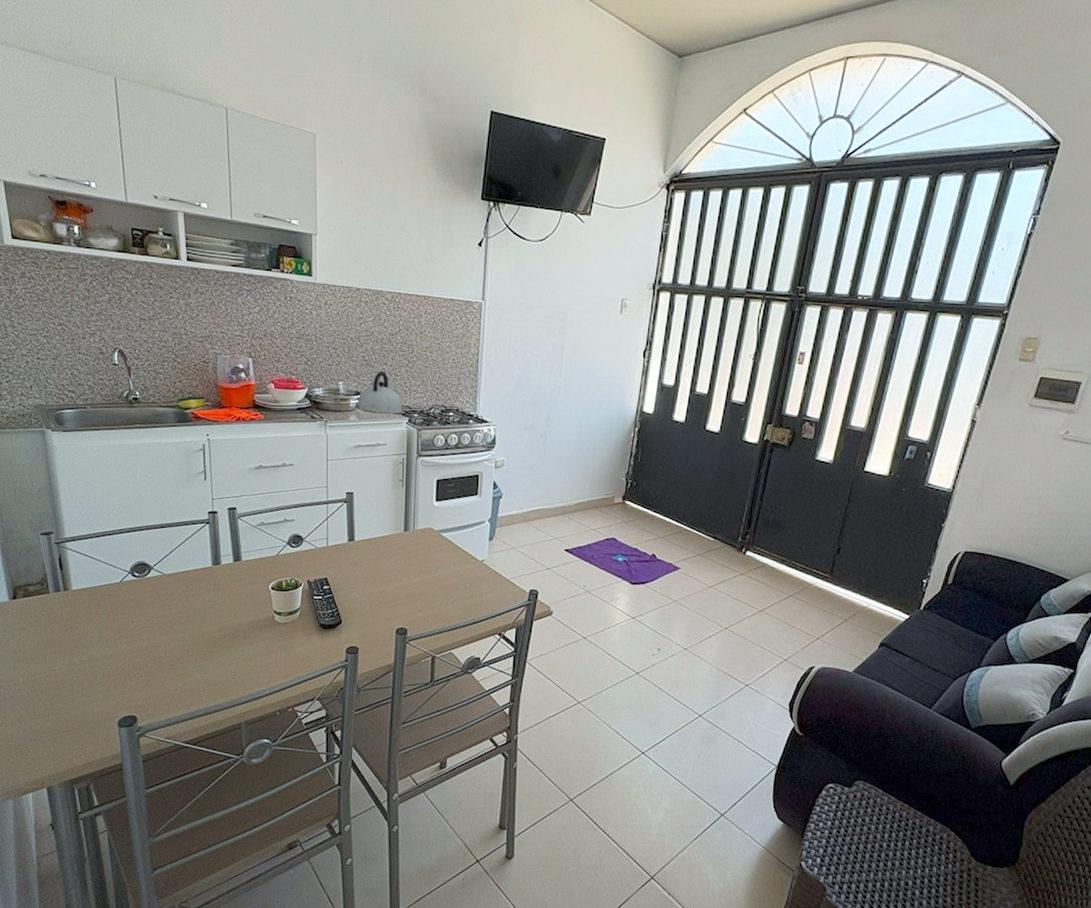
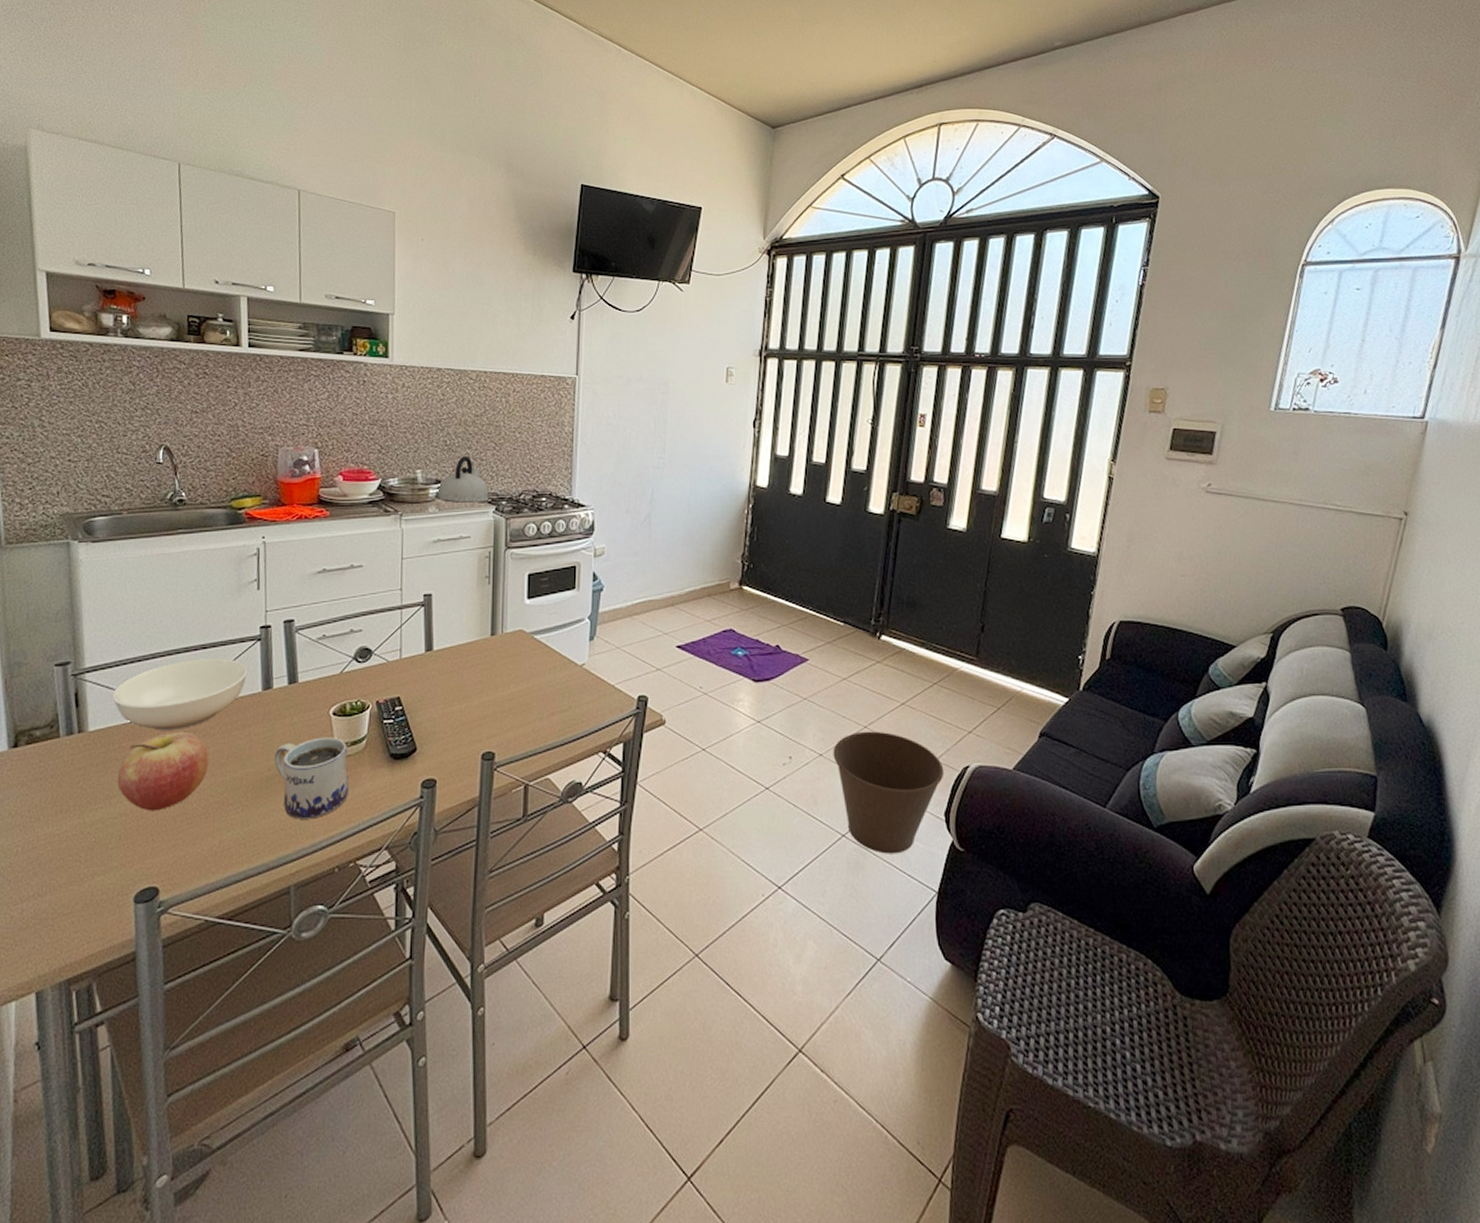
bowl: none [89,536,199,593] -> present [111,658,248,730]
fruit: none [99,595,171,657] -> present [117,732,209,811]
mug: none [225,607,286,672] -> present [275,737,349,819]
basket: none [696,631,792,734] -> present [833,731,945,854]

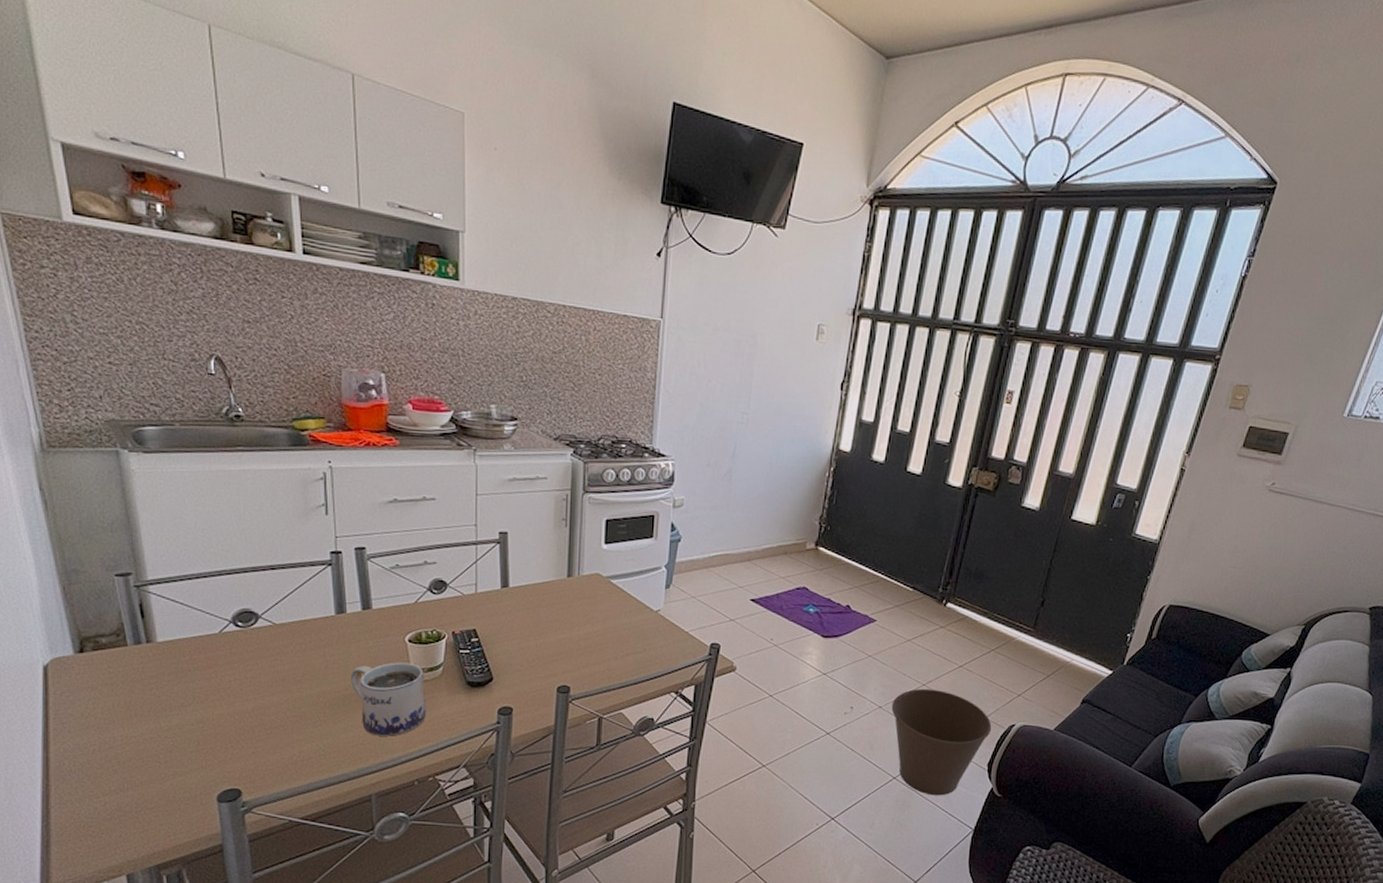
bowl: present [111,658,248,730] -> none [178,579,319,646]
fruit: present [117,732,209,811] -> none [192,649,284,721]
kettle: present [434,456,489,504] -> none [510,394,567,445]

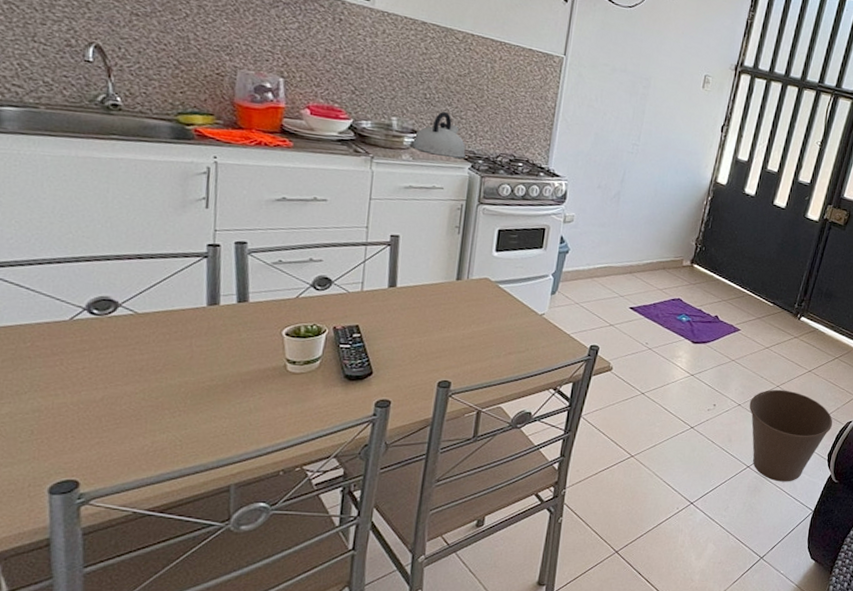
mug: present [351,662,426,736] -> none [218,354,301,427]
kettle: none [510,394,567,445] -> present [409,112,466,158]

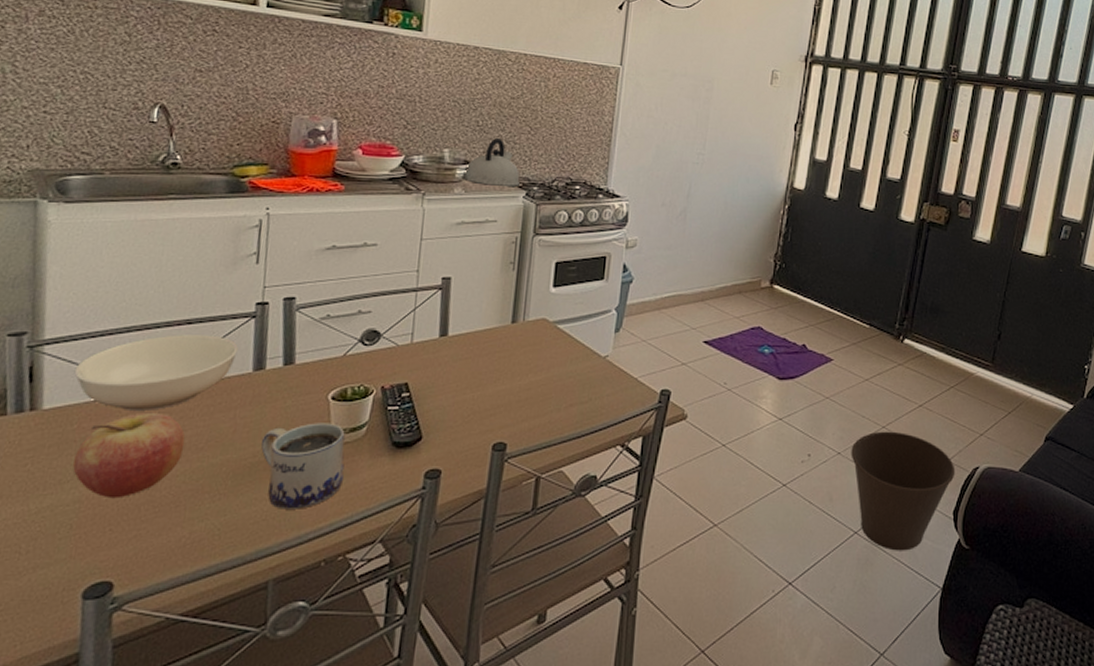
bowl: none [23,267,191,335] -> present [74,334,238,410]
fruit: none [29,337,143,410] -> present [73,414,186,499]
mug: none [218,354,301,427] -> present [261,423,346,509]

